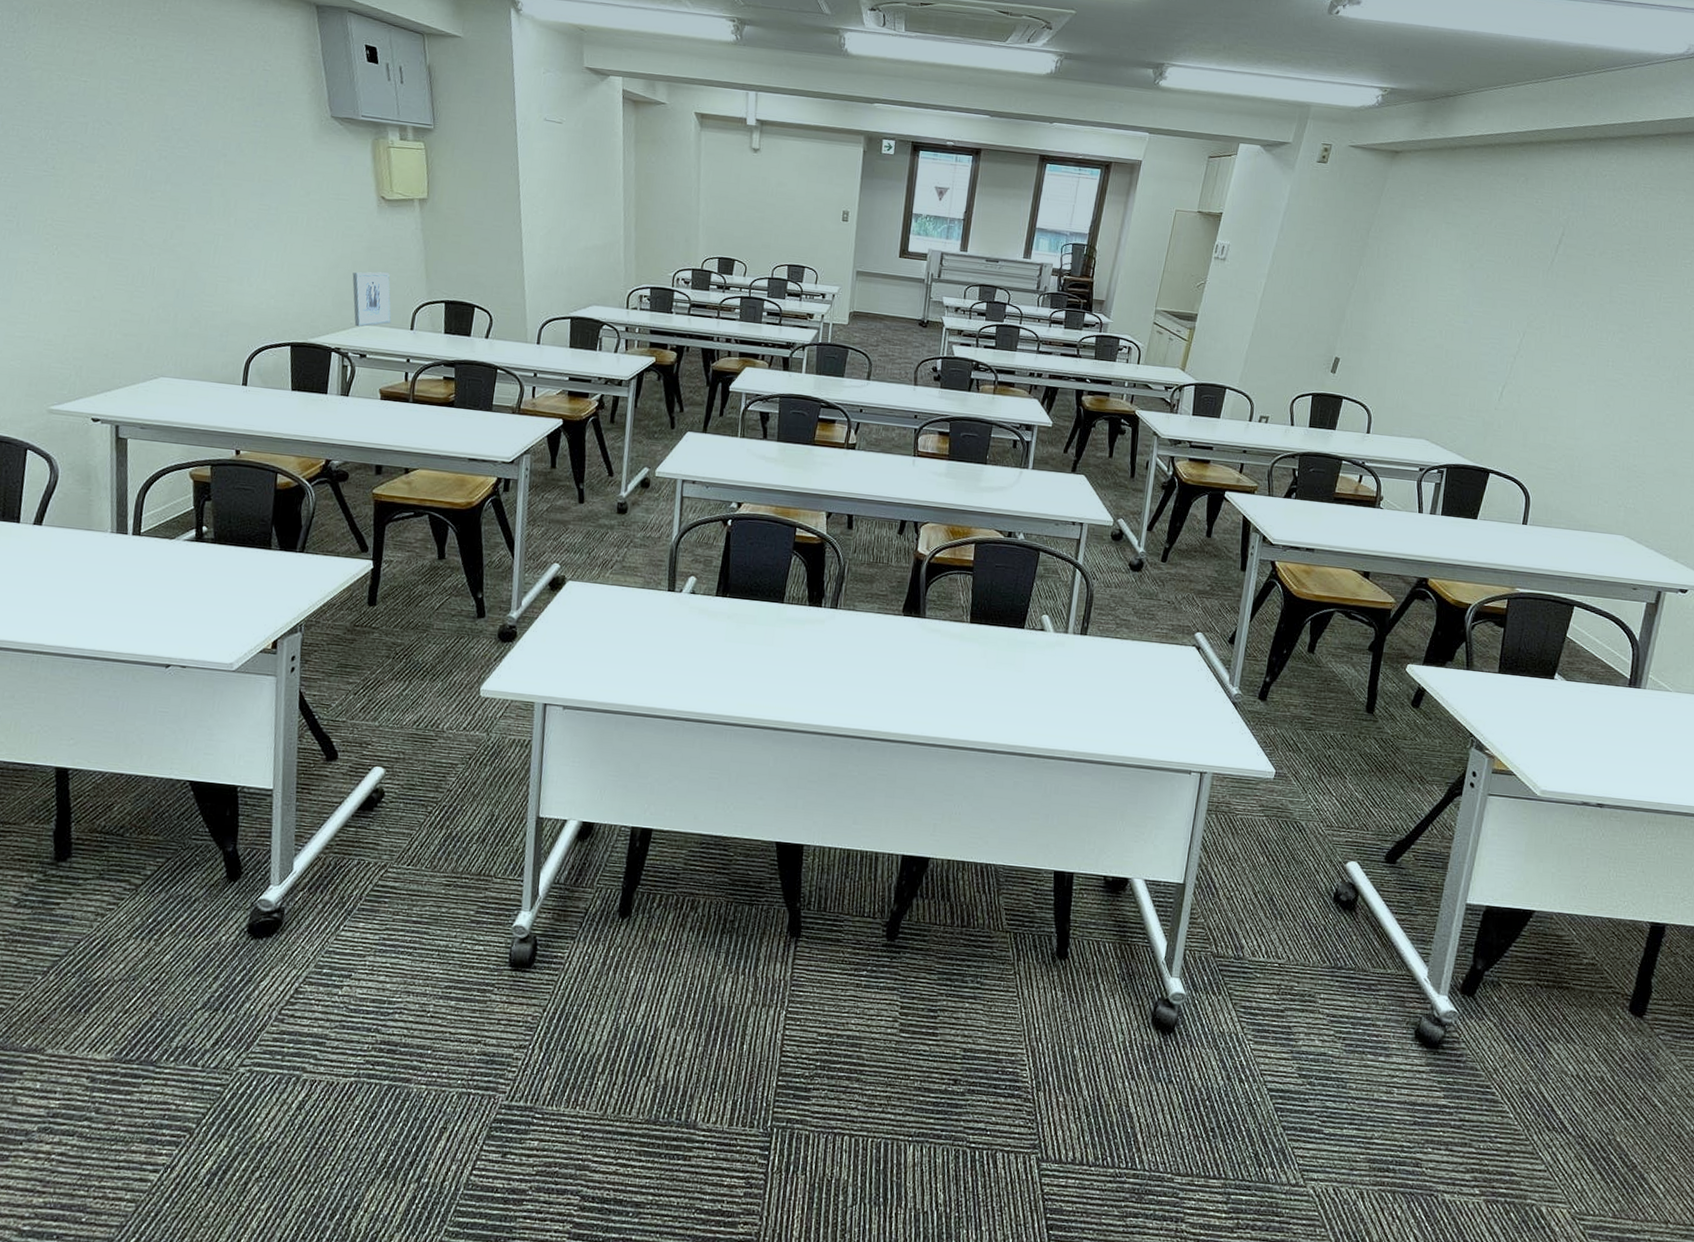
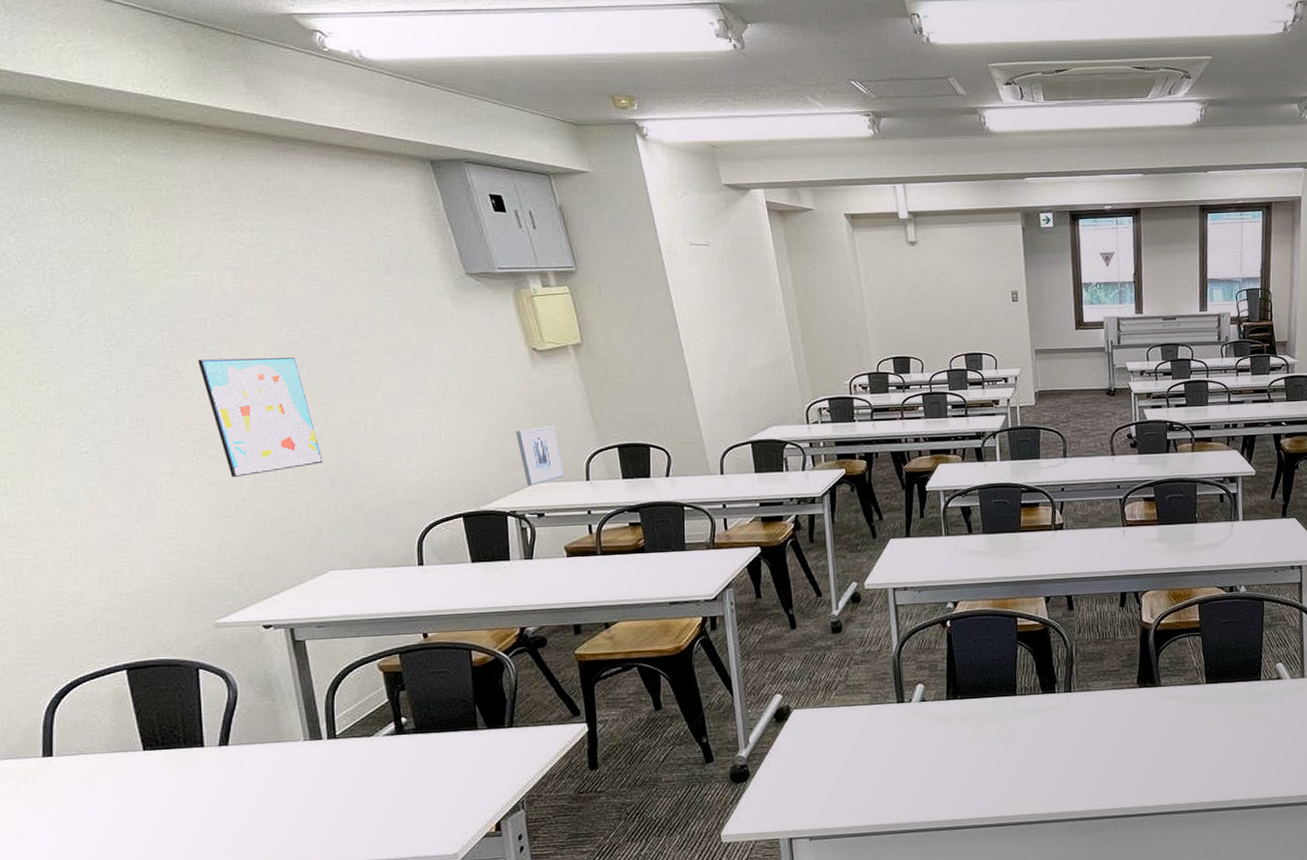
wall art: none [74,160,172,276] -> present [198,357,323,477]

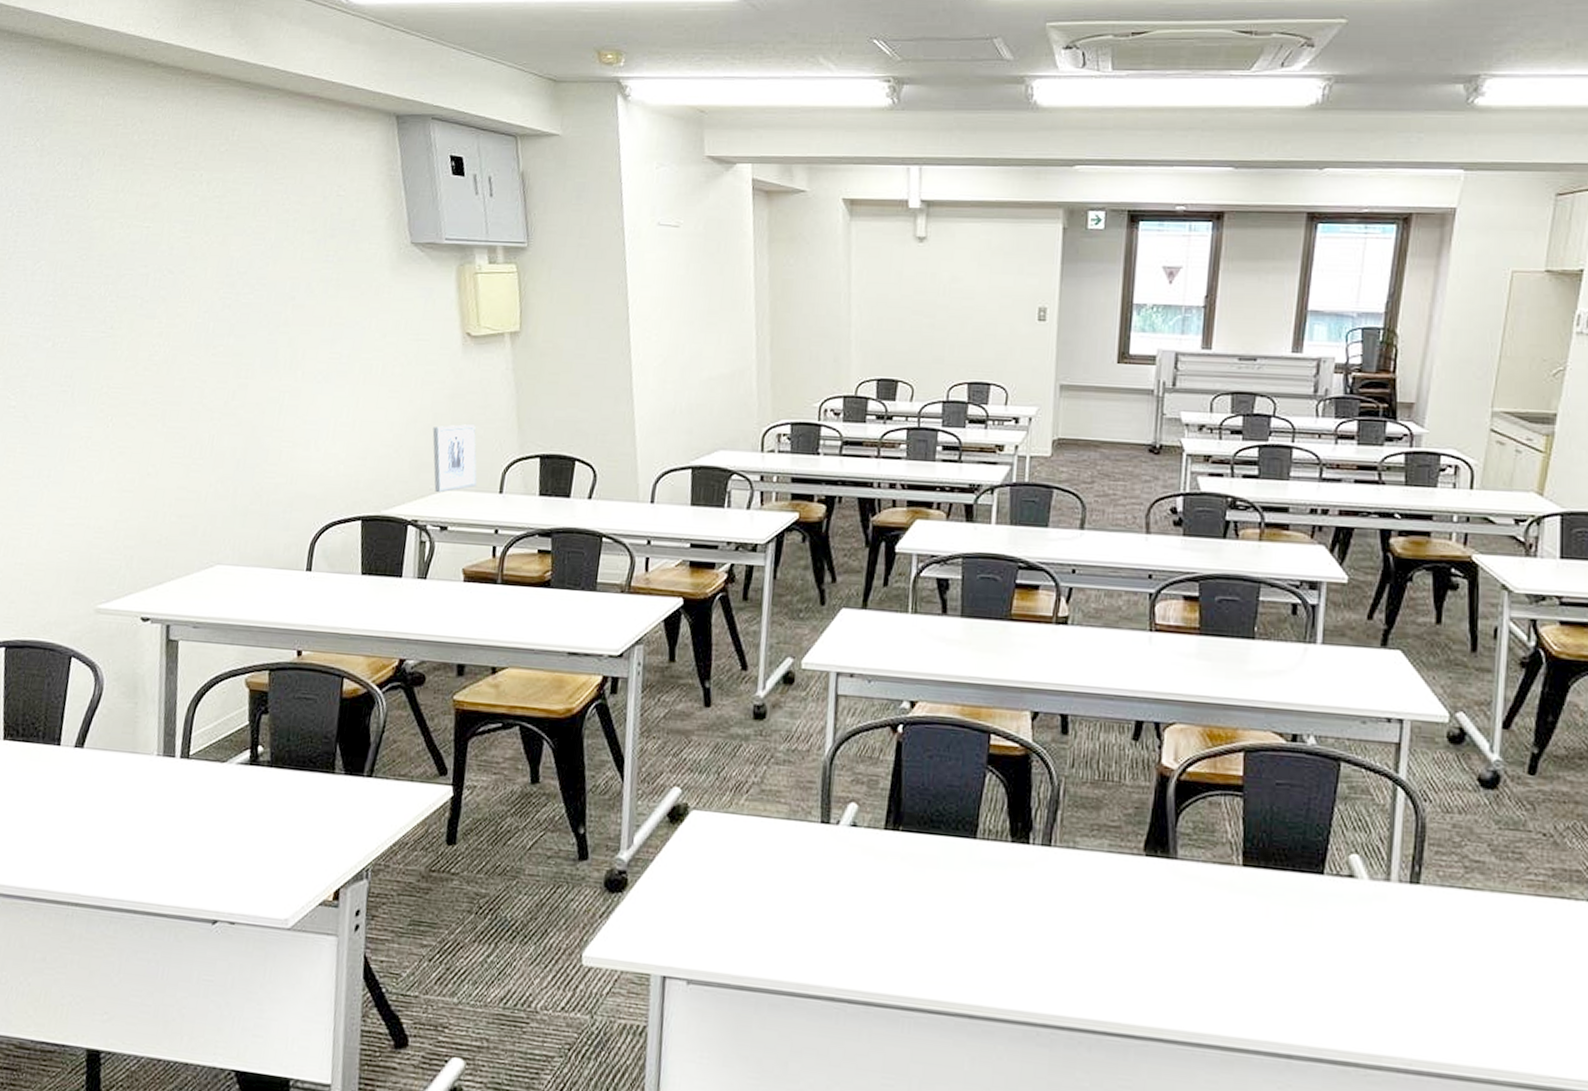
wall art: present [198,357,323,477] -> none [133,317,232,449]

